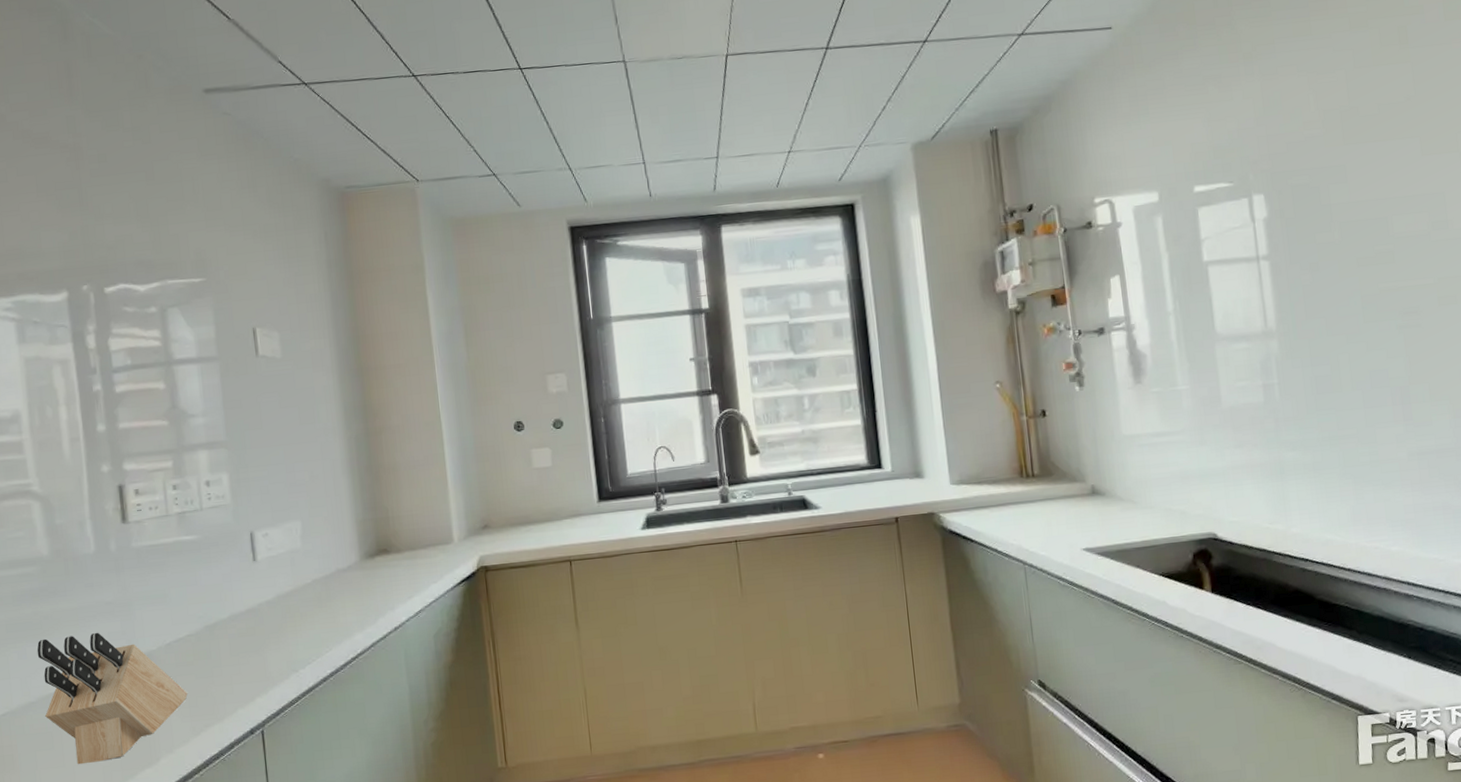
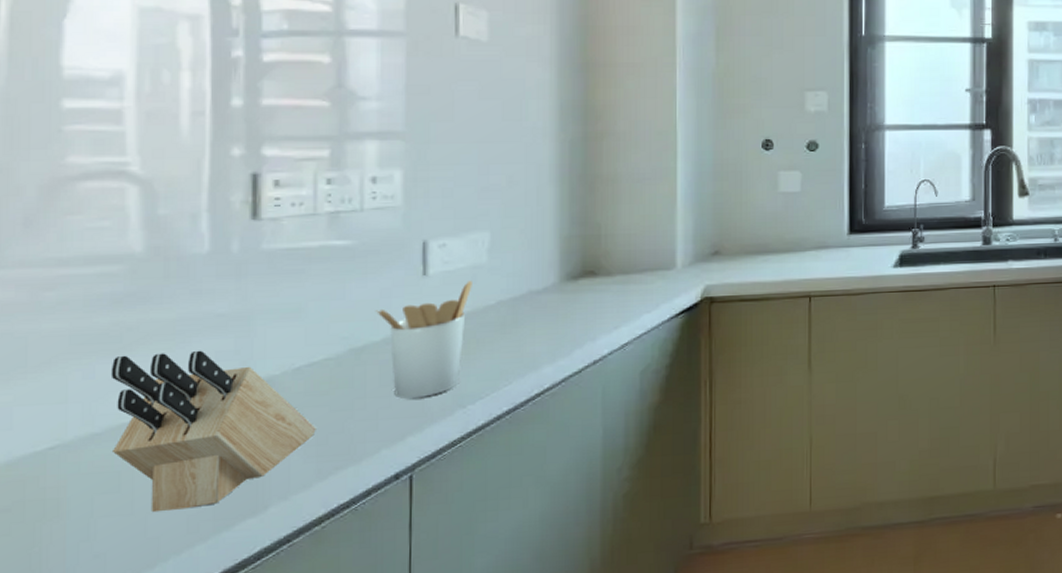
utensil holder: none [220,563,292,667] -> present [375,280,472,400]

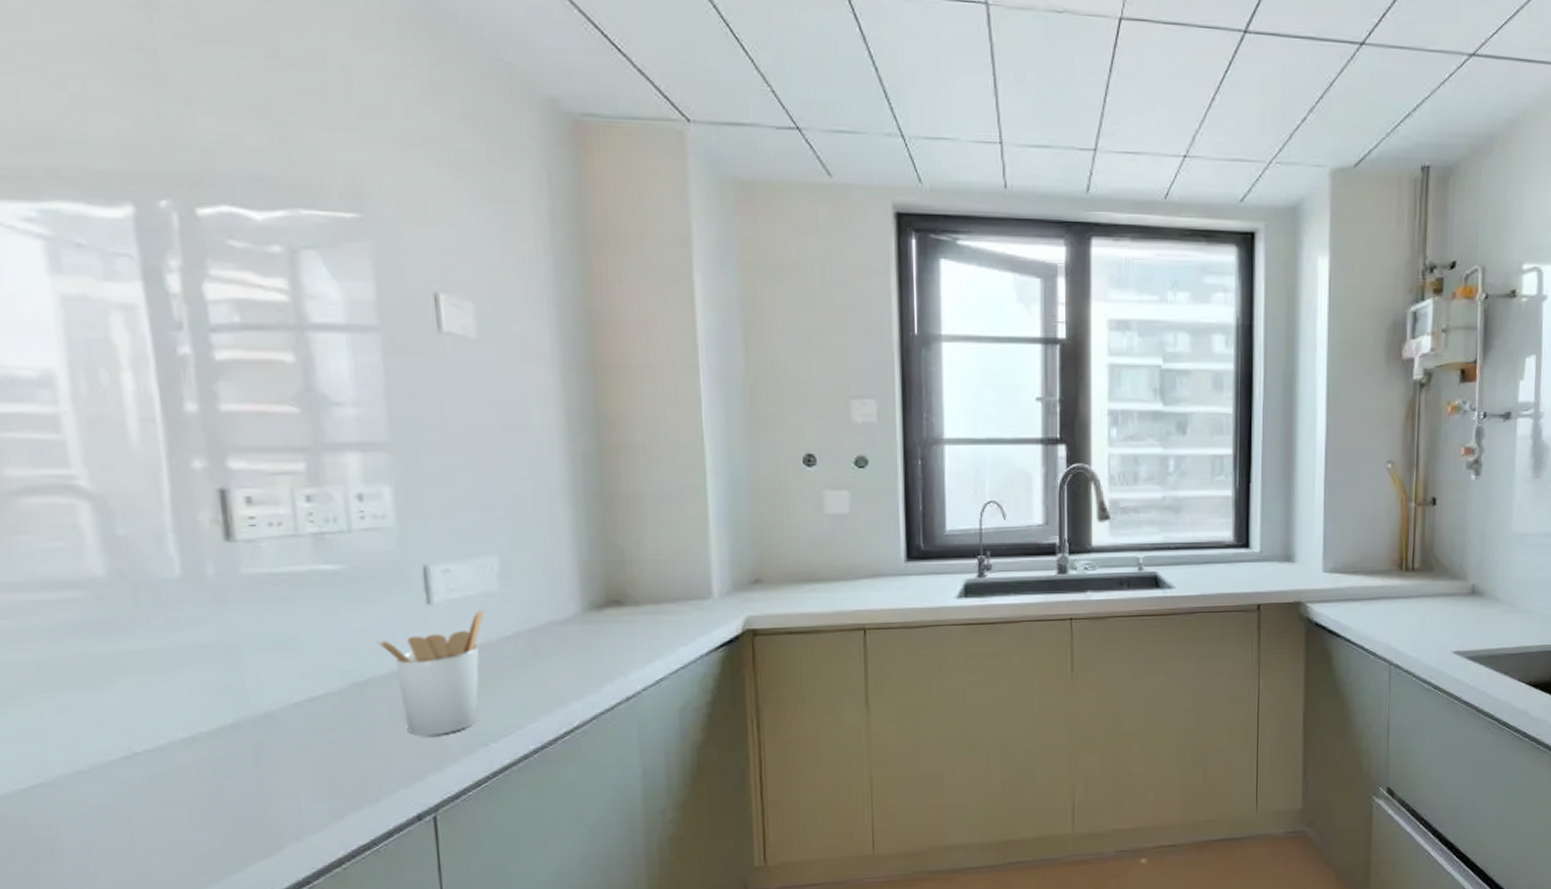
knife block: present [110,350,316,513] -> none [88,683,325,853]

